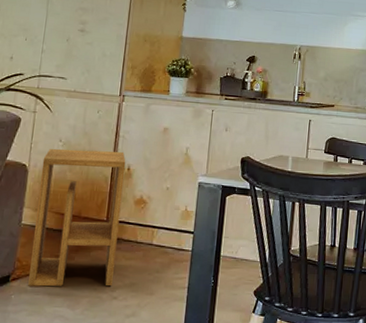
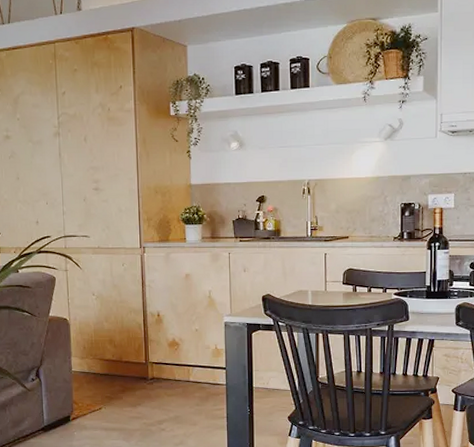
side table: present [28,148,126,287] -> none [81,300,159,424]

